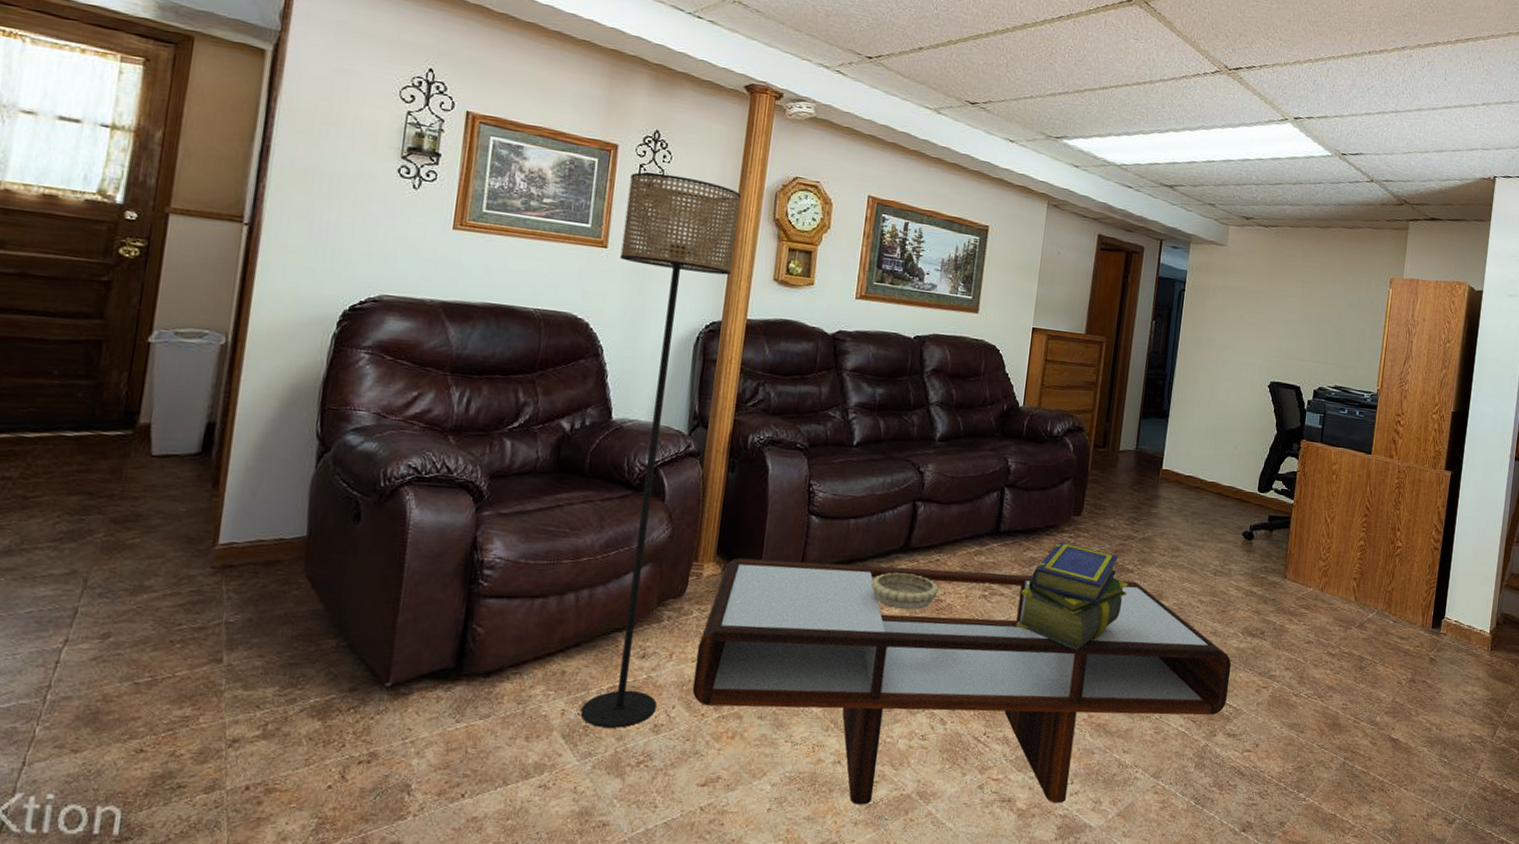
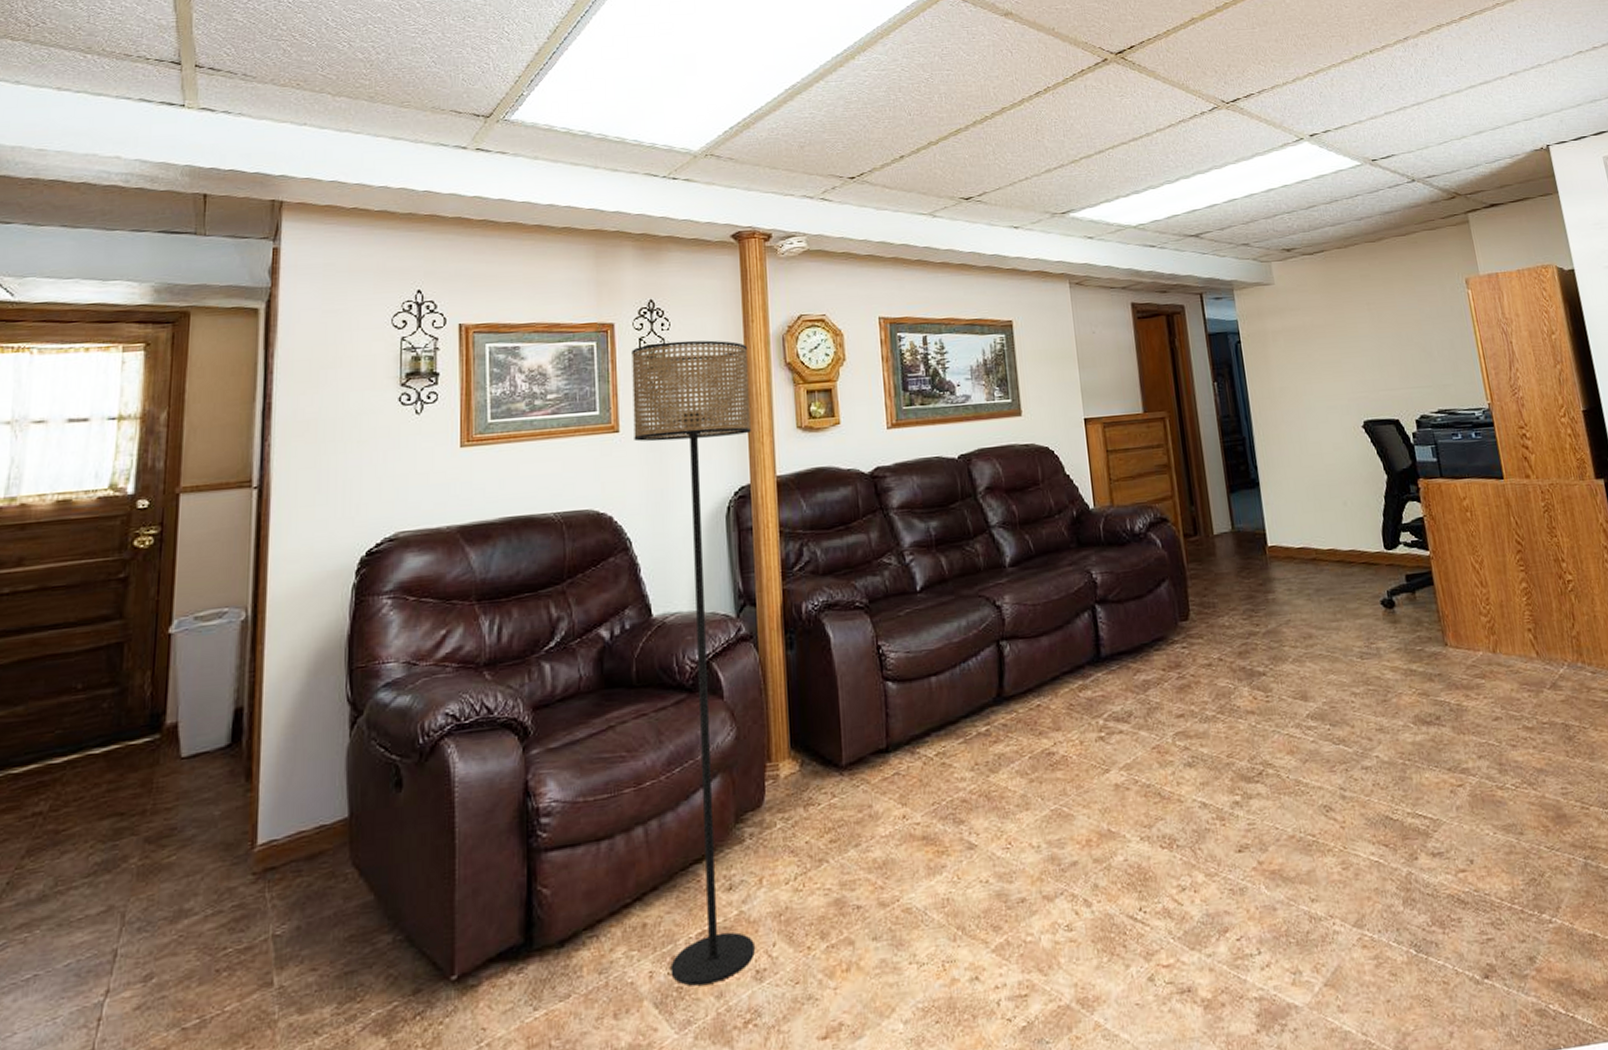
coffee table: present [692,557,1232,805] -> none [788,685,1419,1030]
decorative bowl: present [870,572,939,611] -> none [968,727,1048,774]
stack of books: present [1016,541,1128,650] -> none [1142,654,1266,783]

